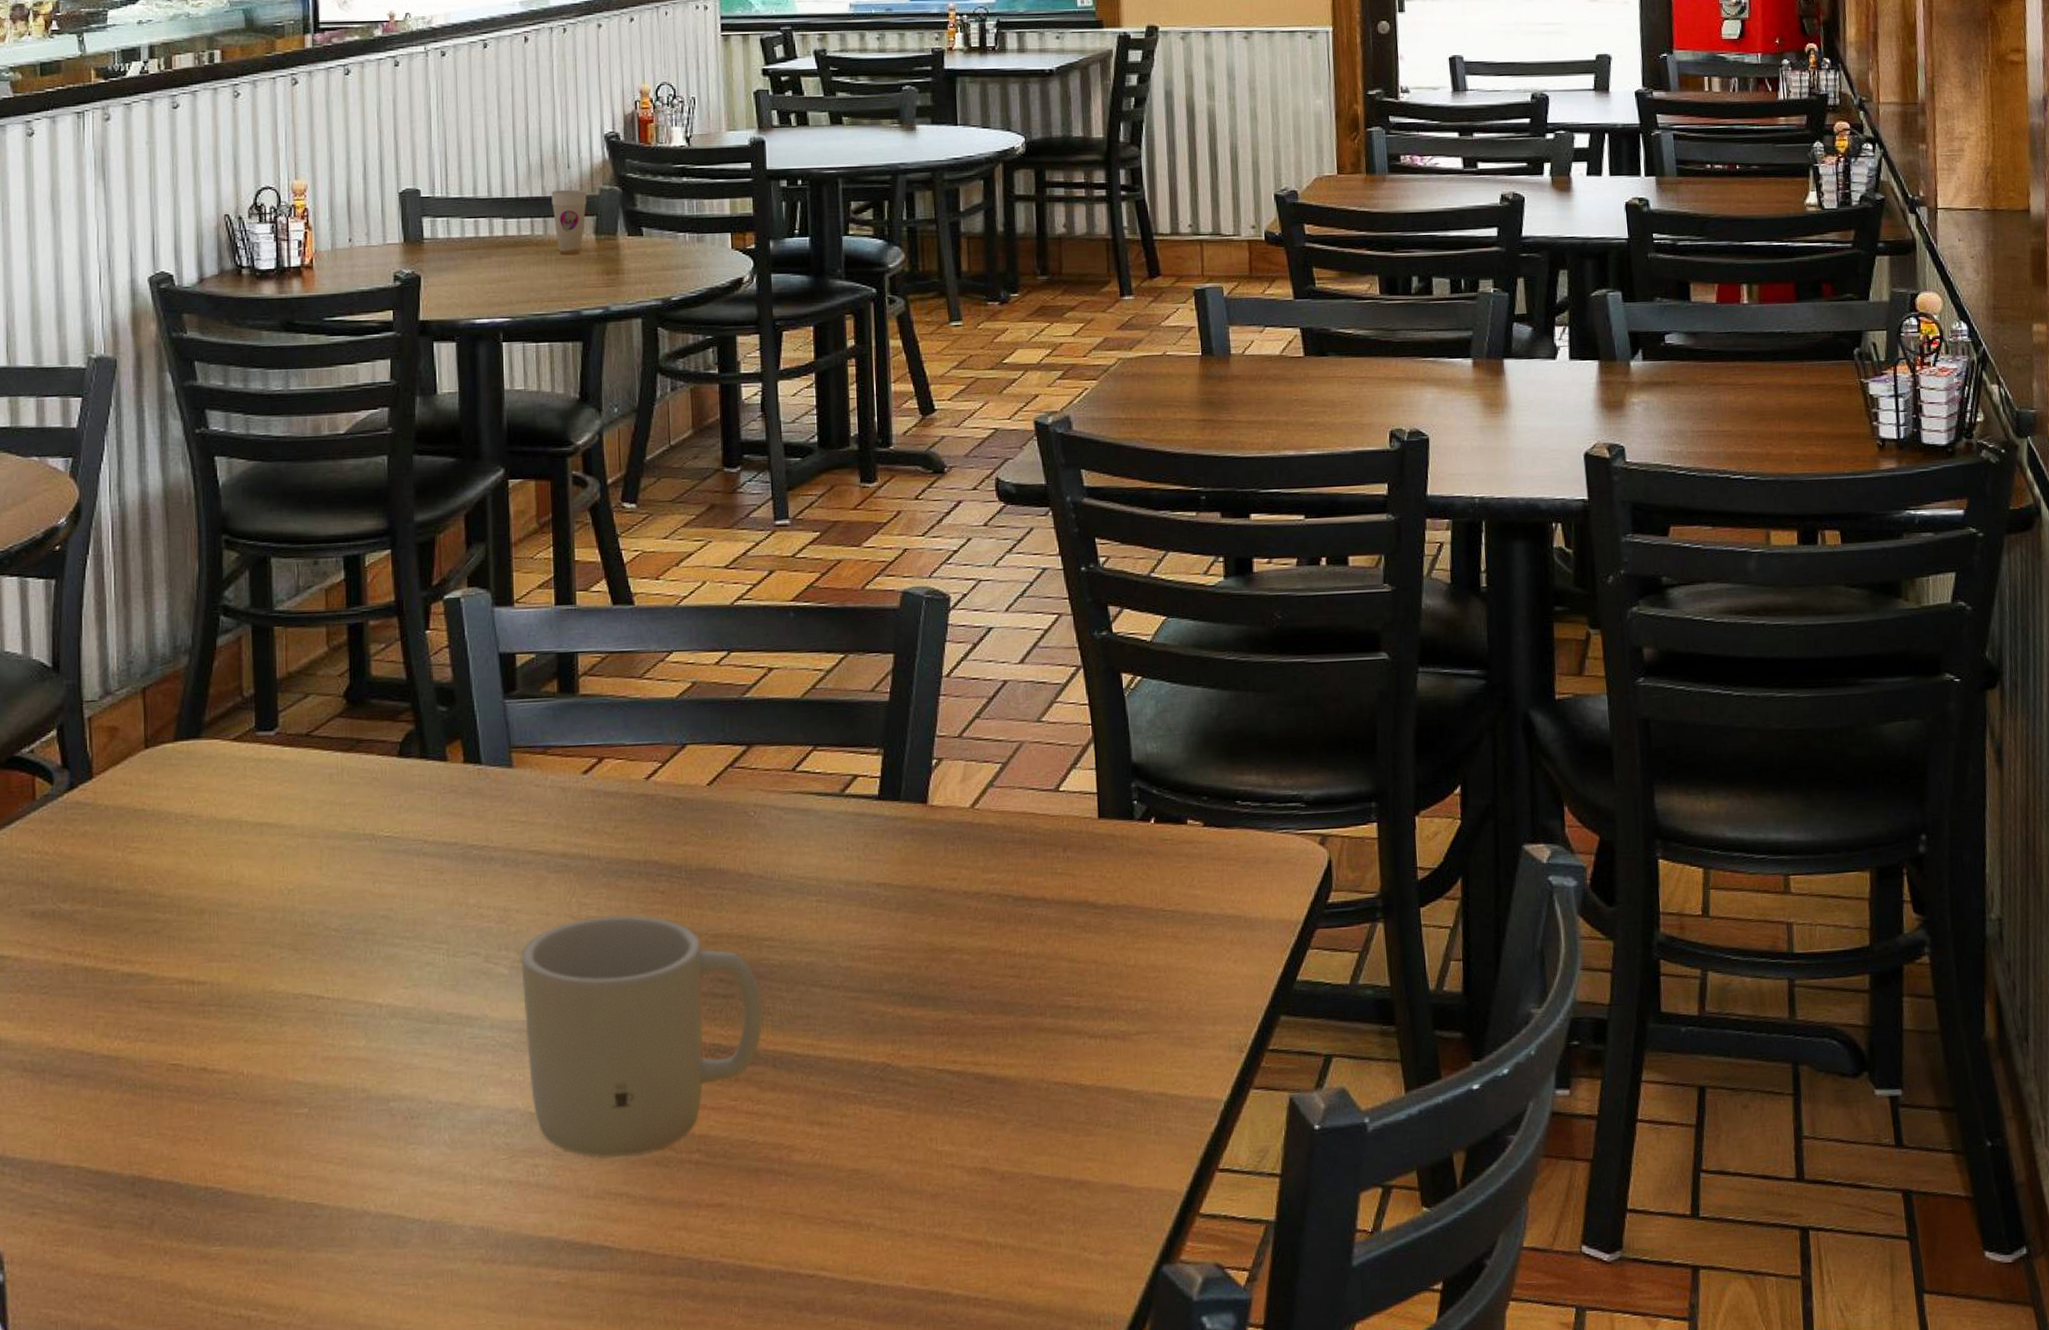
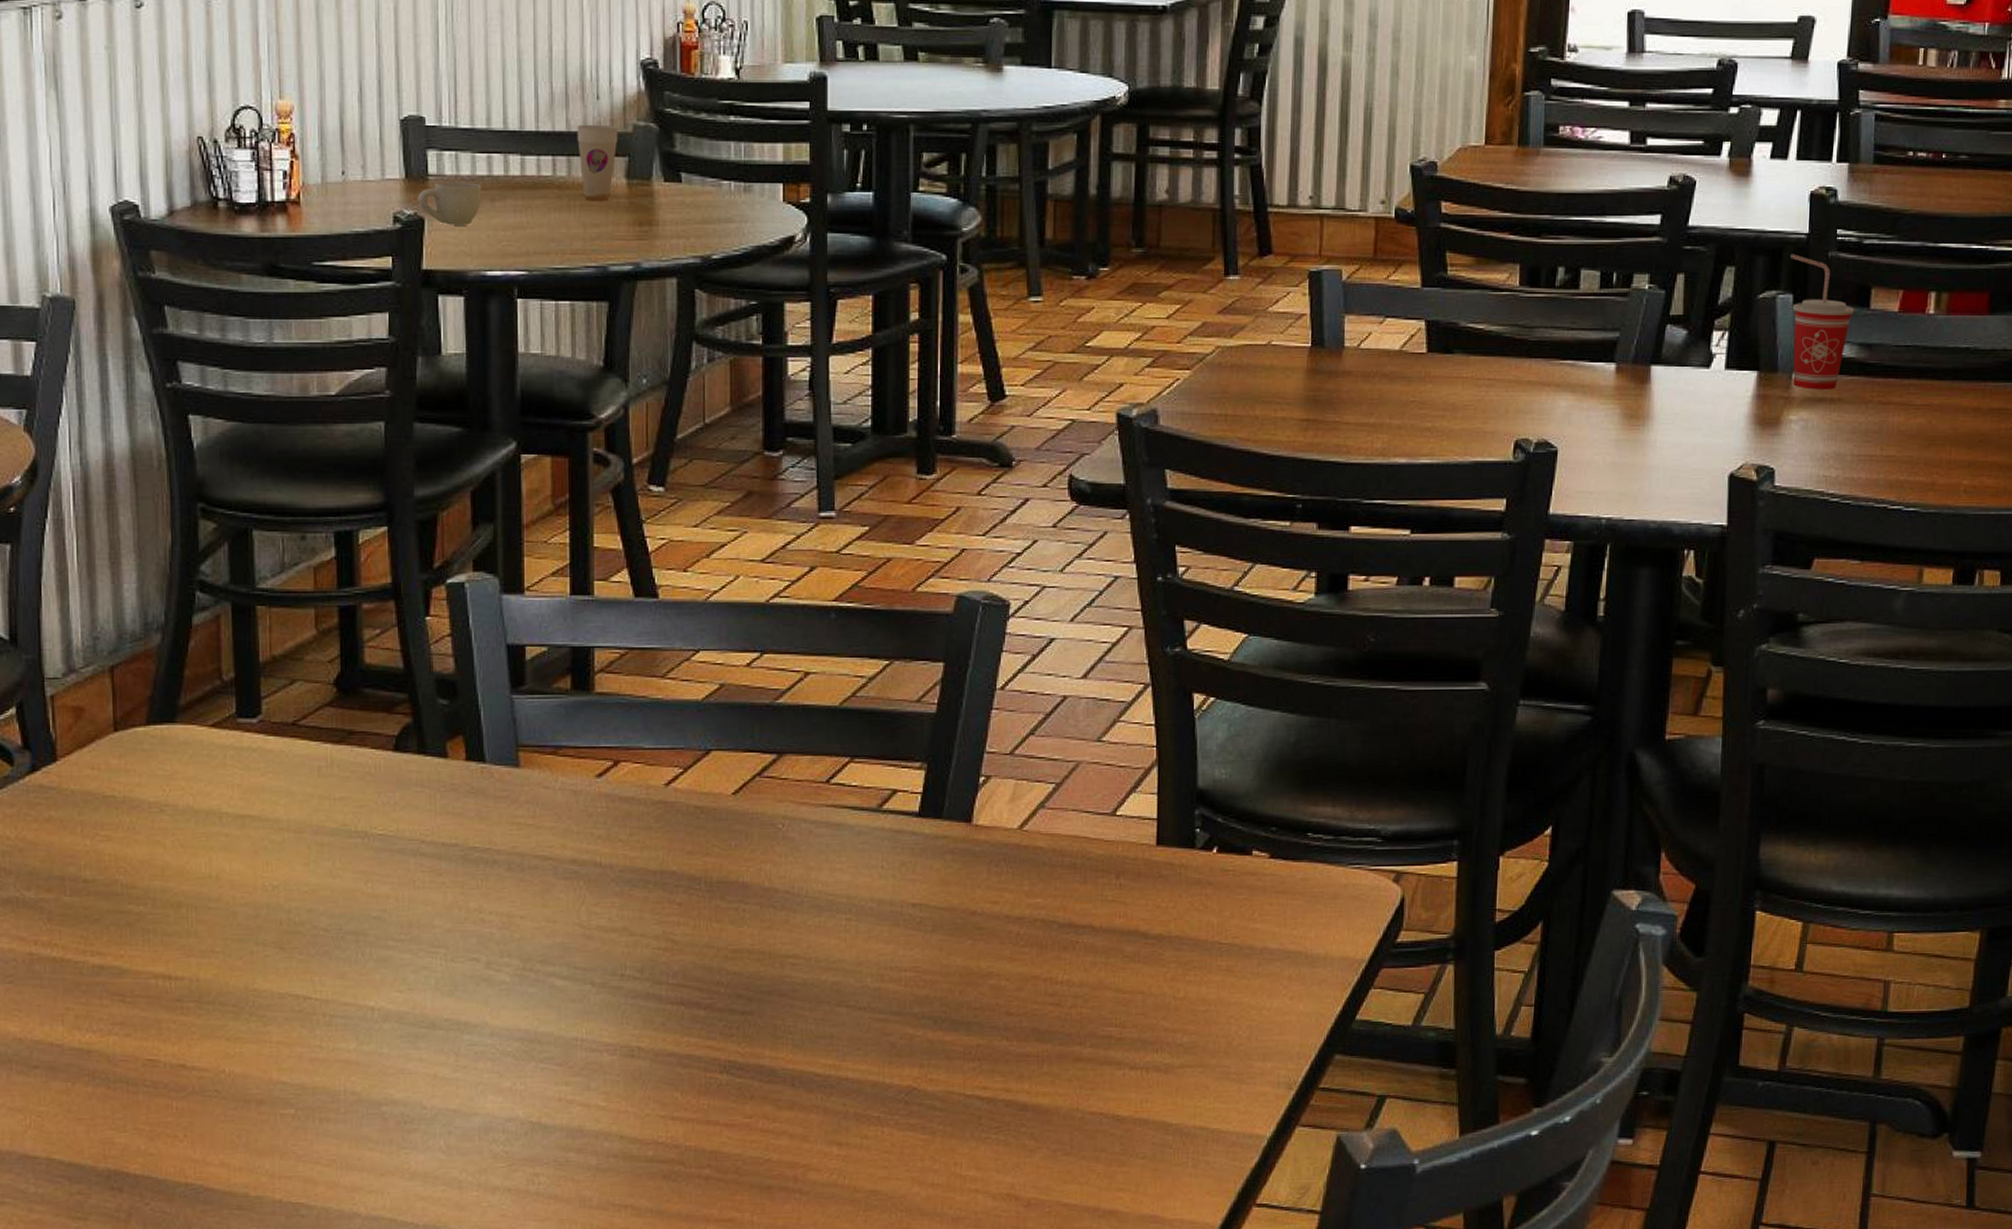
cup: none [415,243,470,281] -> present [418,182,482,225]
mug: present [521,915,763,1157] -> none [524,925,783,1169]
beverage cup: none [1615,256,1677,375] -> present [1790,254,1854,390]

